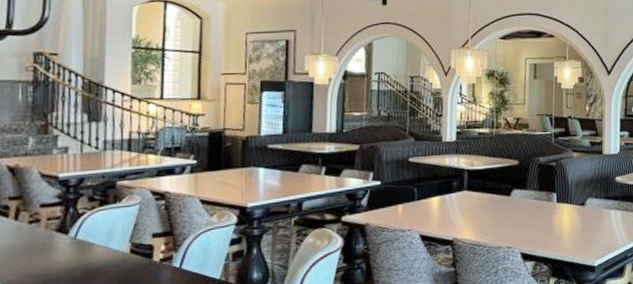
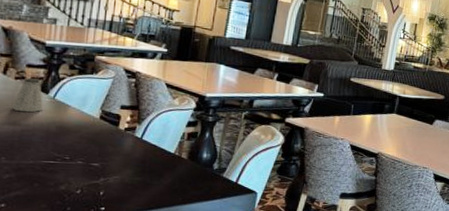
saltshaker: none [29,219,64,260] -> present [12,78,43,113]

